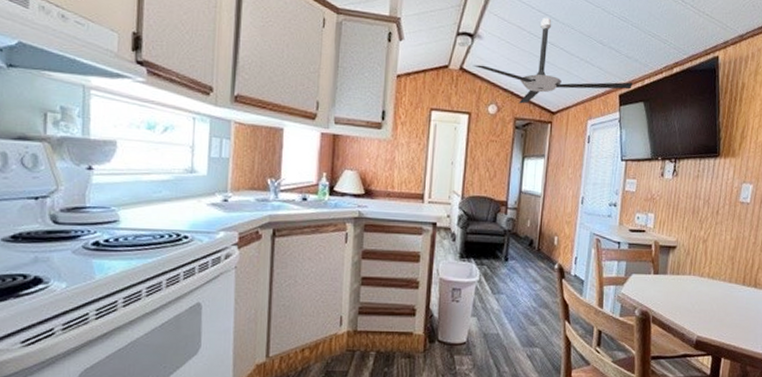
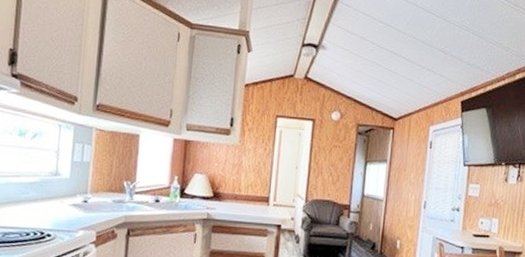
ceiling fan: present [474,18,632,104] -> none [318,28,474,111]

